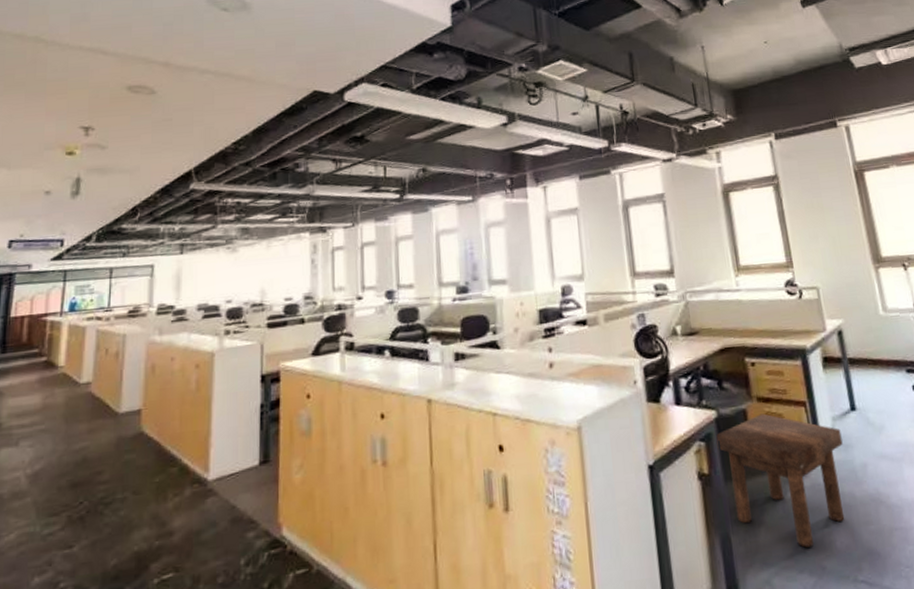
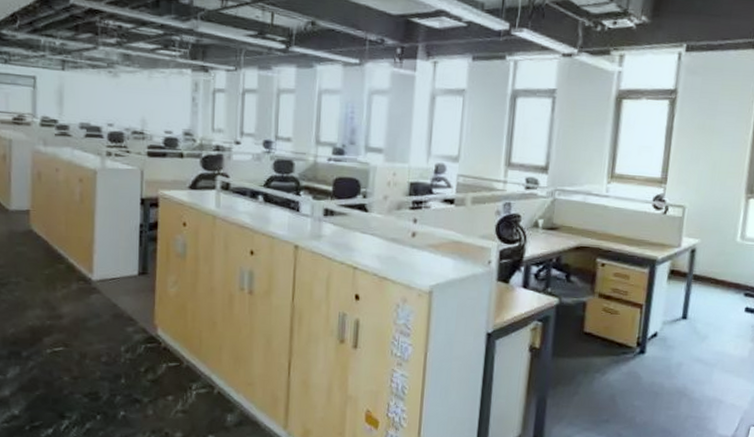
stool: present [716,413,845,548] -> none [552,308,668,418]

